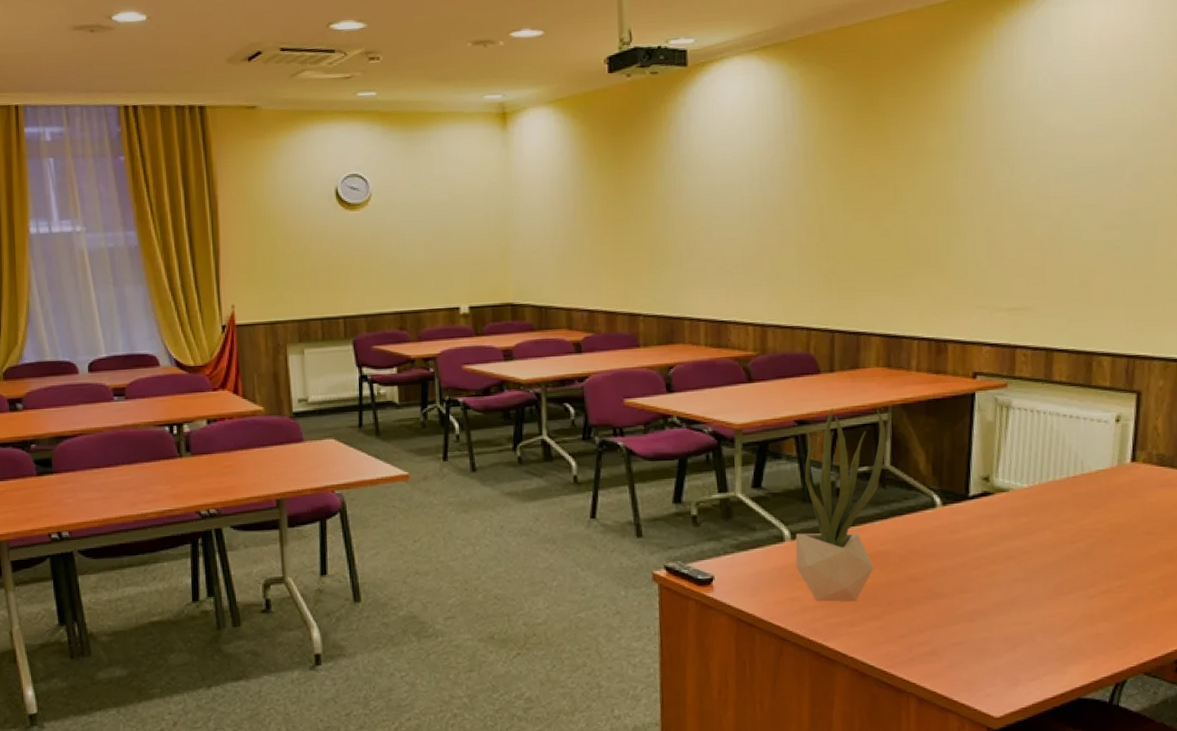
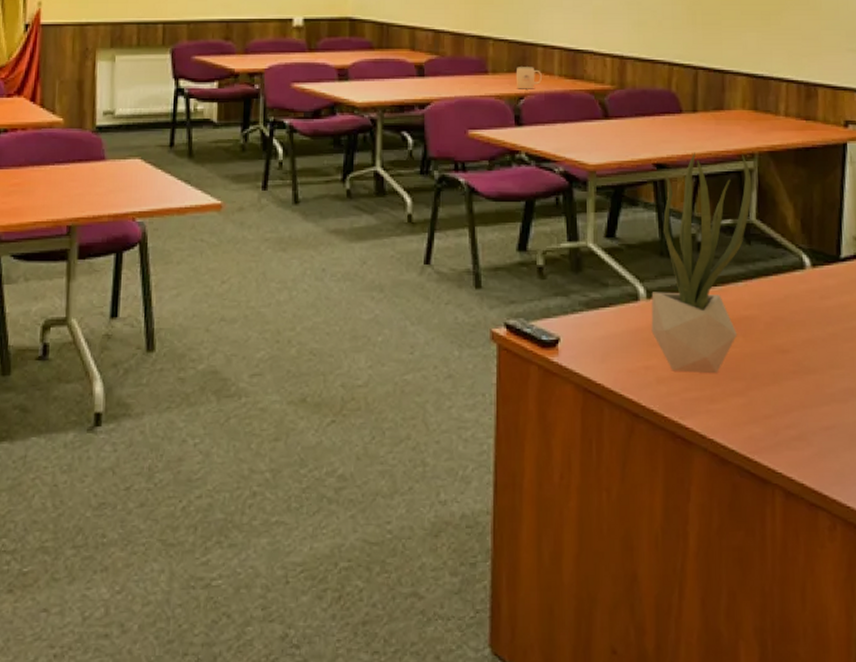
mug: none [665,339,690,360] -> present [515,67,543,89]

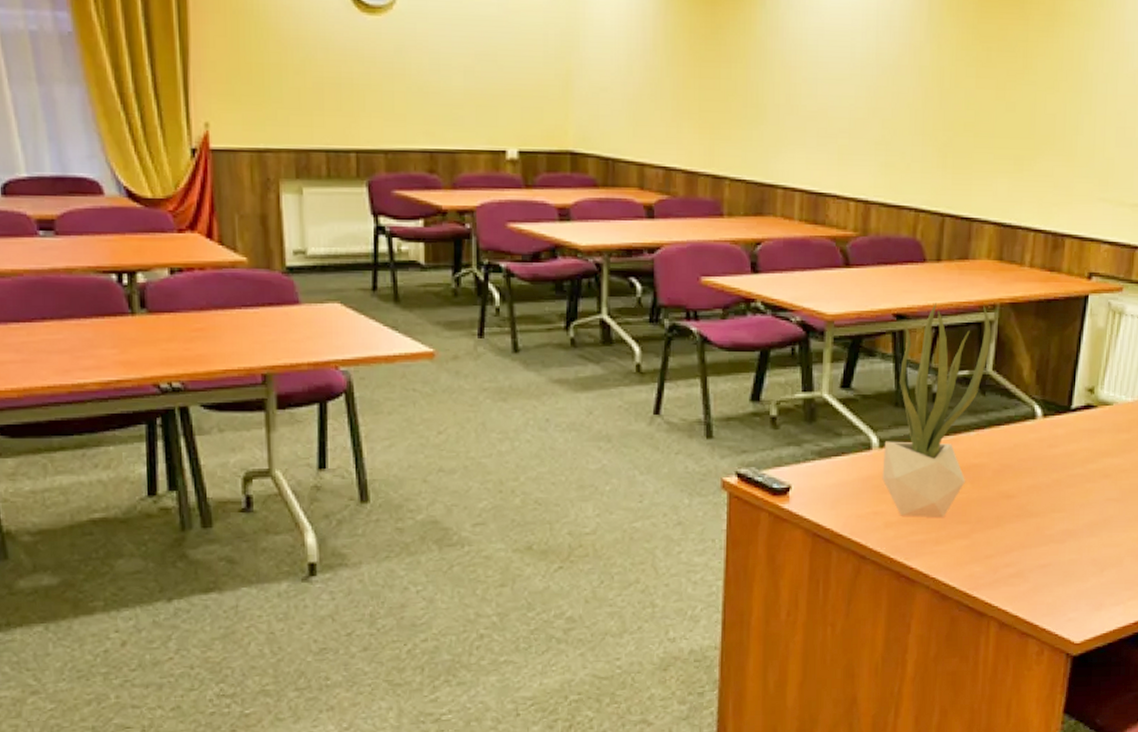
mug: present [515,67,543,89] -> none [753,210,782,235]

